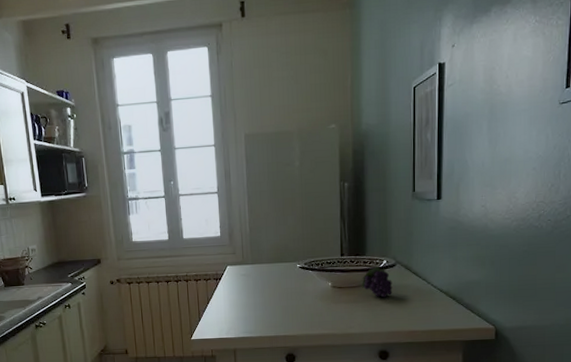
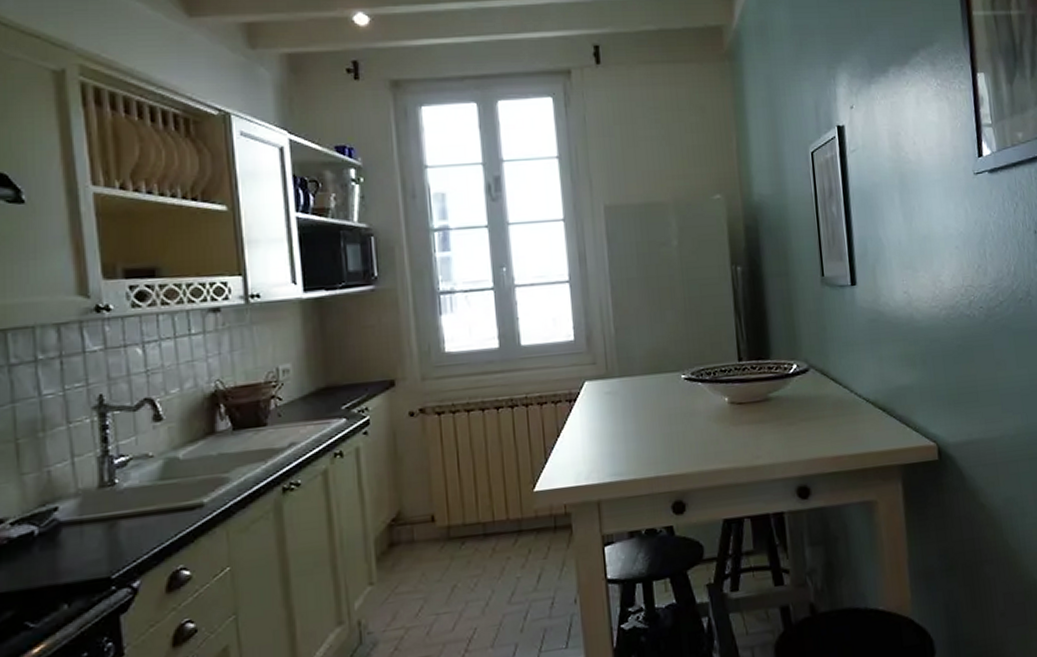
fruit: present [362,266,393,298] -> none [768,372,808,414]

